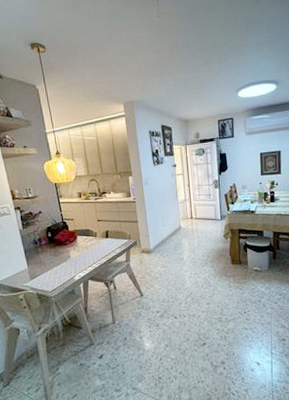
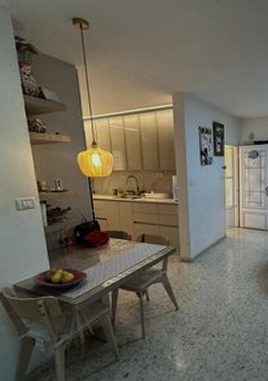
fruit bowl: none [13,264,61,285] -> present [33,267,88,290]

